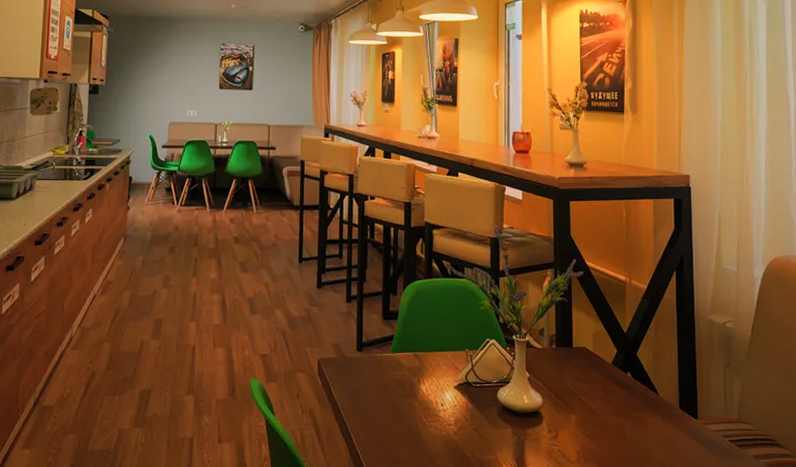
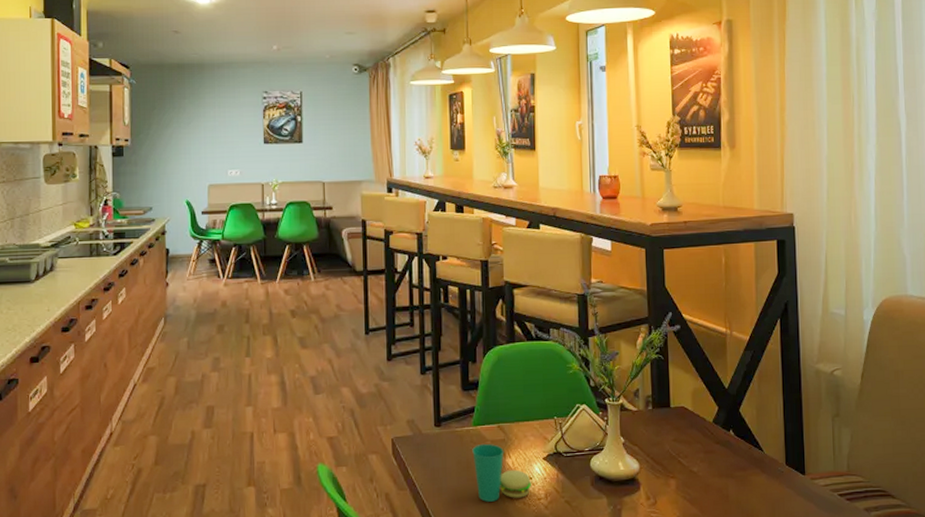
cup: none [390,369,442,424] -> present [472,443,531,502]

